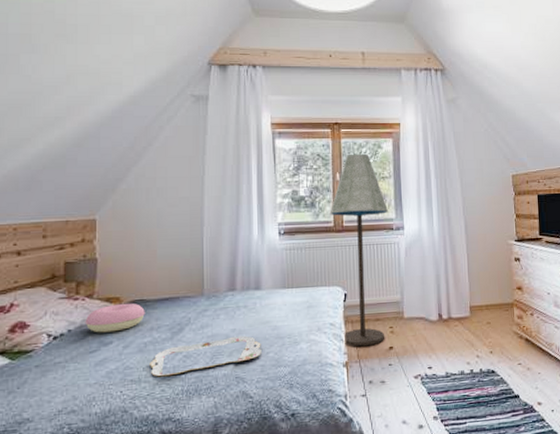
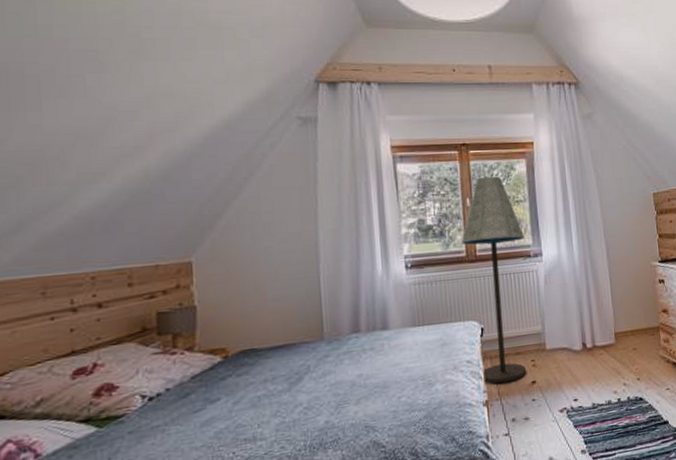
cushion: present [85,303,145,333] -> none [185,353,257,390]
serving tray: present [150,335,261,377] -> none [265,380,393,434]

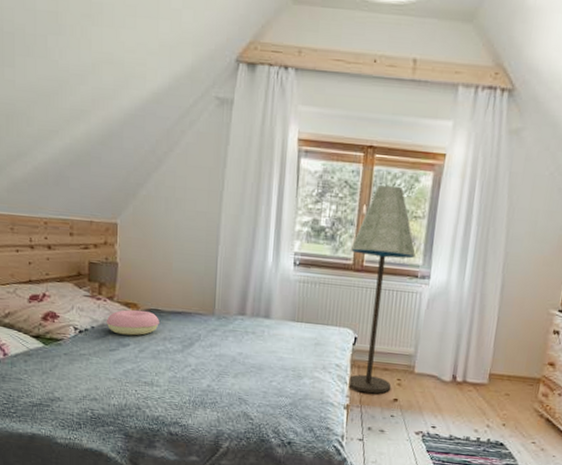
cushion: none [185,353,257,390] -> present [106,309,159,336]

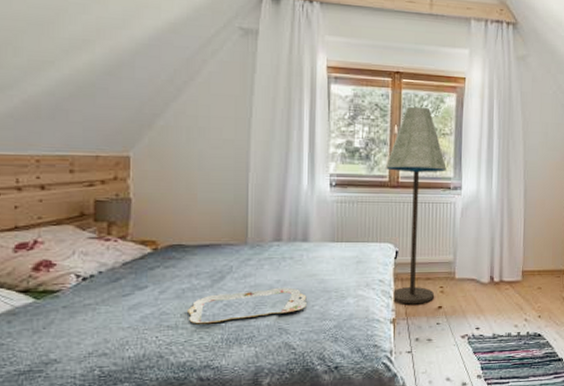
cushion: present [106,309,159,336] -> none [117,247,183,277]
serving tray: none [161,359,266,385] -> present [188,287,307,324]

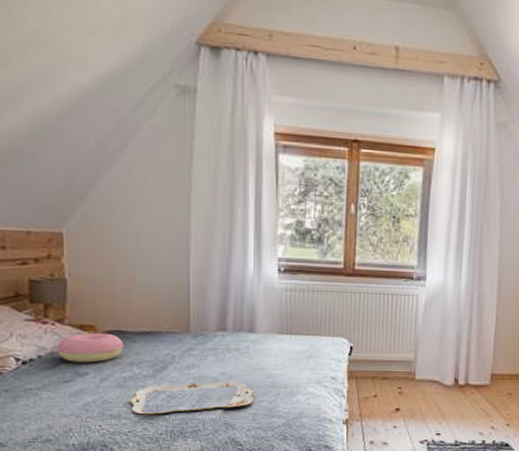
cushion: none [117,247,183,277] -> present [56,332,124,363]
floor lamp: present [385,107,448,305] -> none [340,183,411,405]

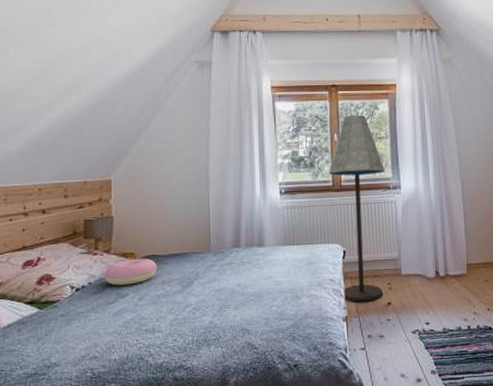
serving tray: present [130,380,254,415] -> none [162,290,265,328]
floor lamp: none [340,183,411,405] -> present [328,115,386,302]

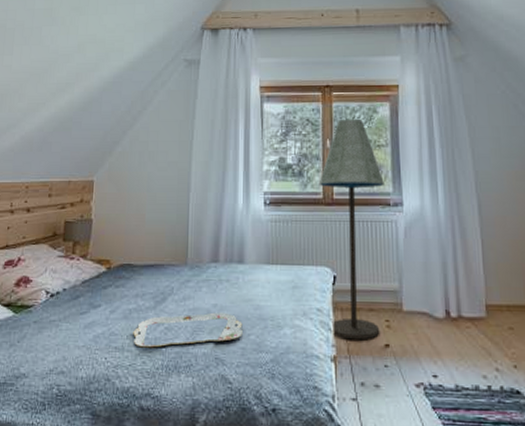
cushion: present [103,258,157,286] -> none [78,266,132,295]
serving tray: none [162,290,265,328] -> present [133,312,243,348]

